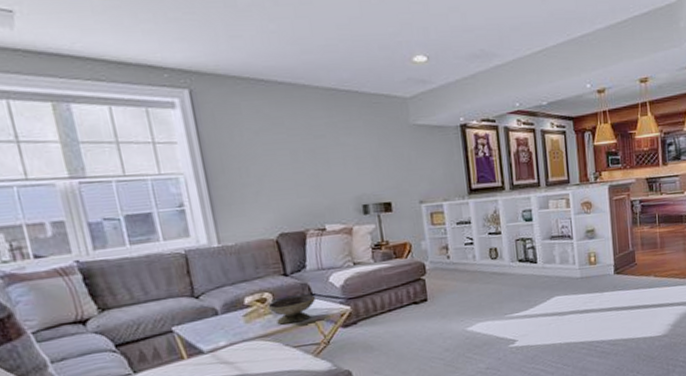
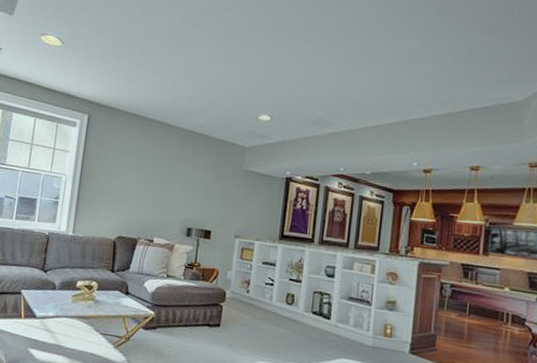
decorative bowl: present [267,293,316,325] -> none [92,289,130,314]

